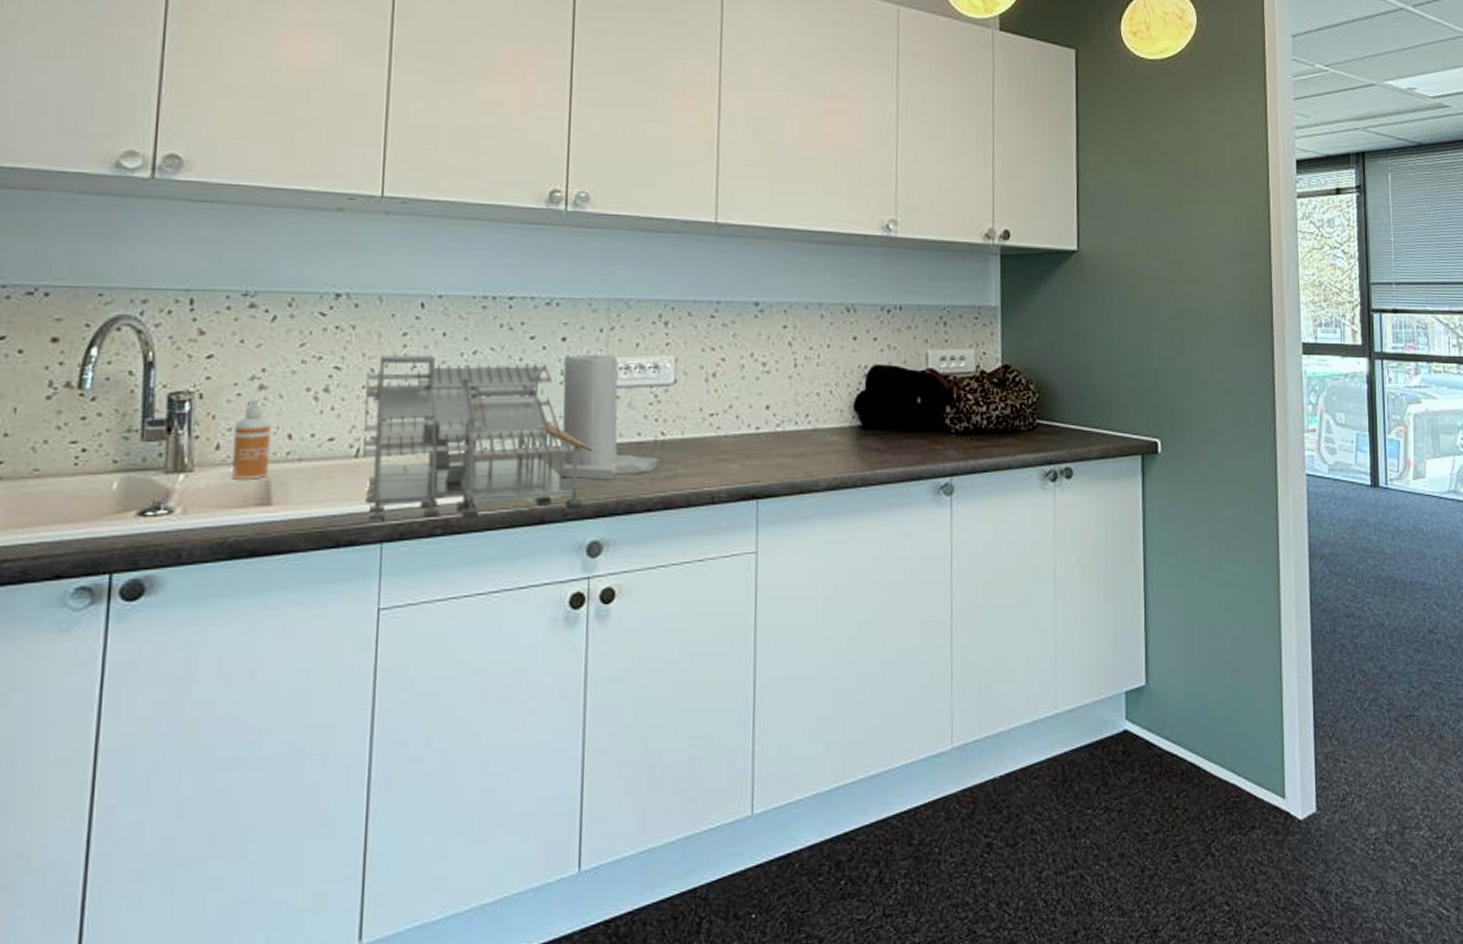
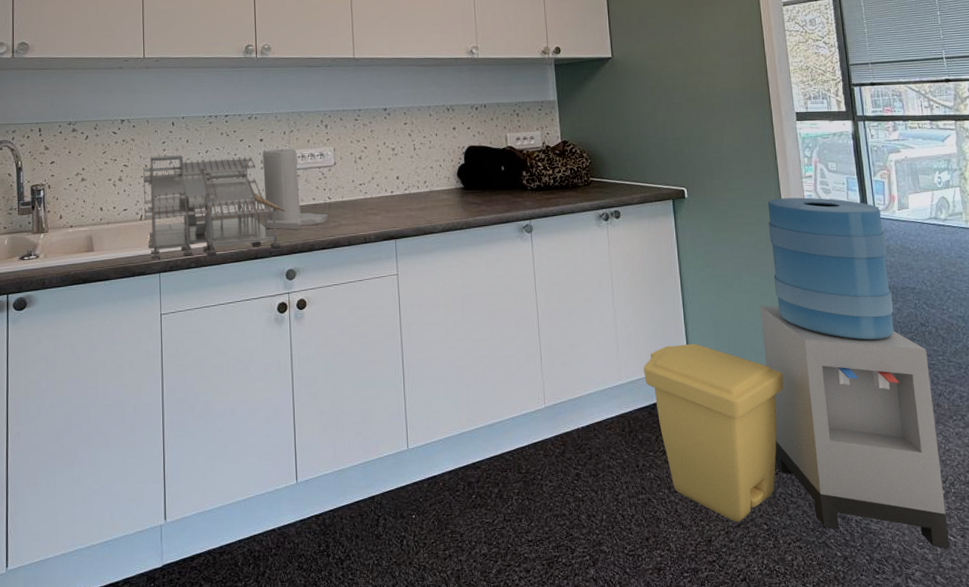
soap dispenser: present [231,399,272,480] -> none [69,187,91,236]
trash can: none [1087,655,1263,904] -> present [644,343,784,522]
water cooler: none [1240,458,1442,926] -> present [760,197,950,549]

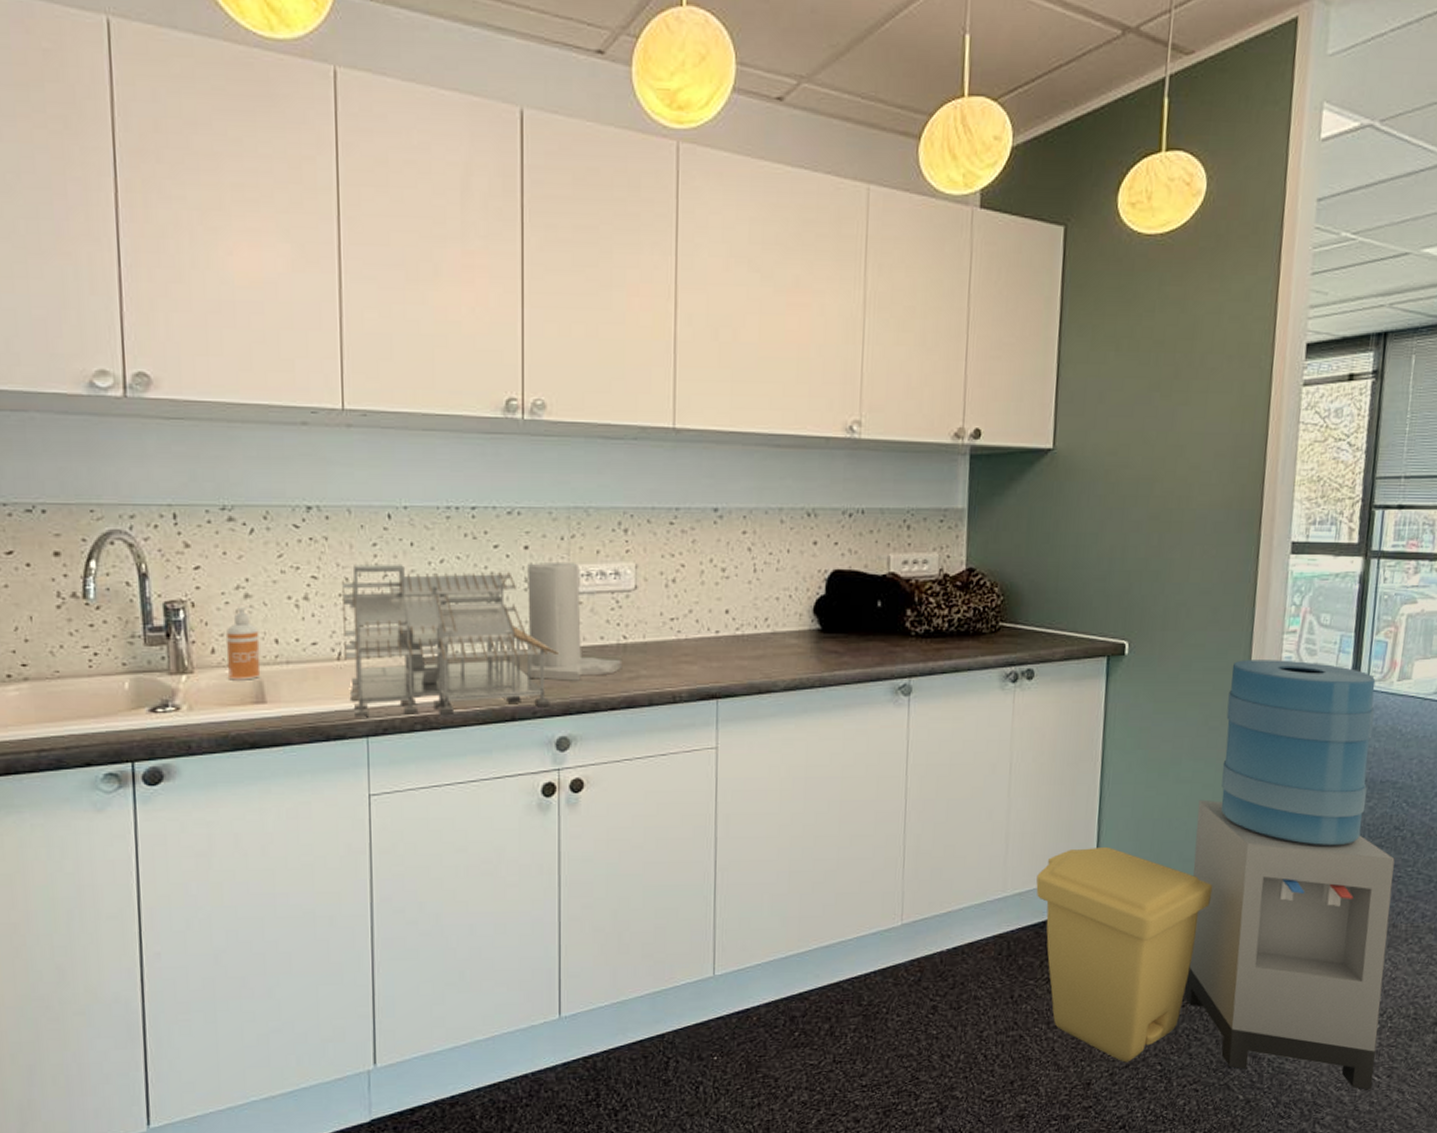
soap dispenser: none [69,187,91,236] -> present [226,607,261,680]

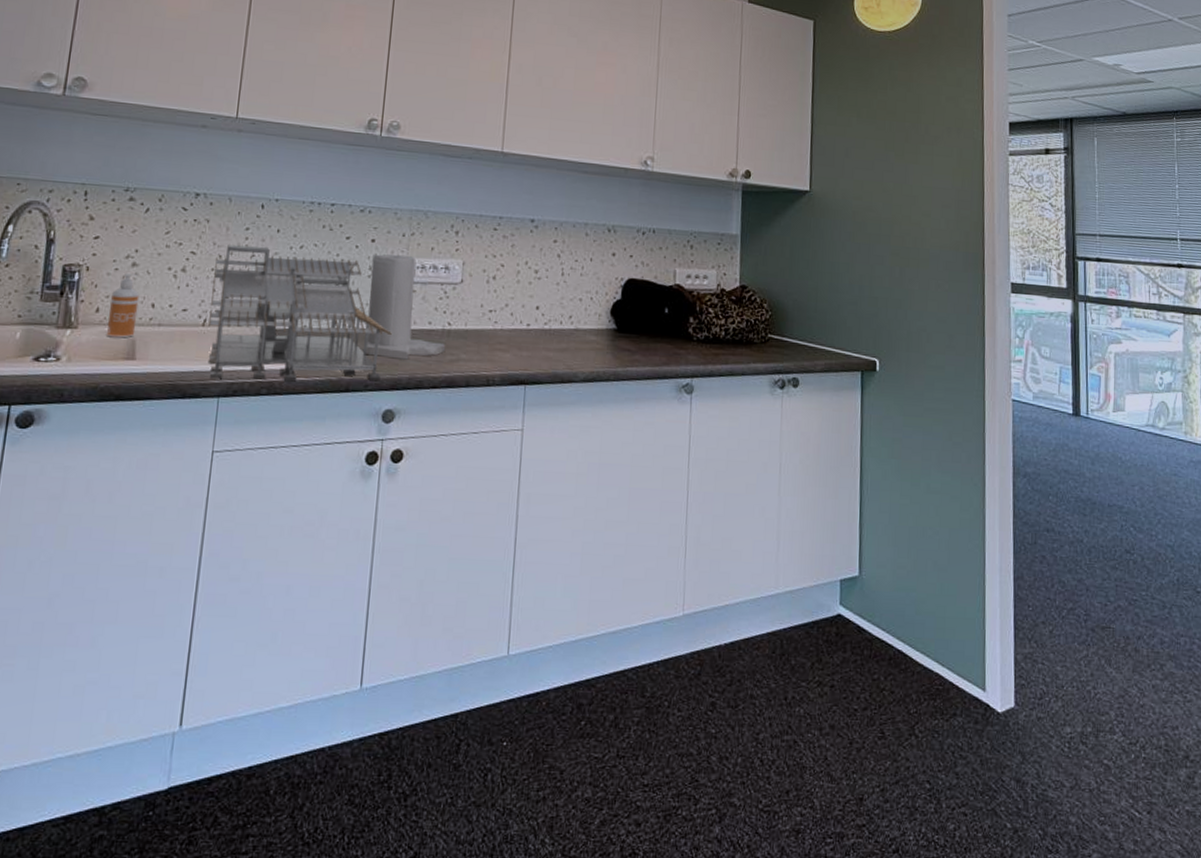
trash can: present [1036,846,1213,1063] -> none [805,550,967,778]
water cooler: present [1183,660,1395,1090] -> none [946,383,1134,827]

